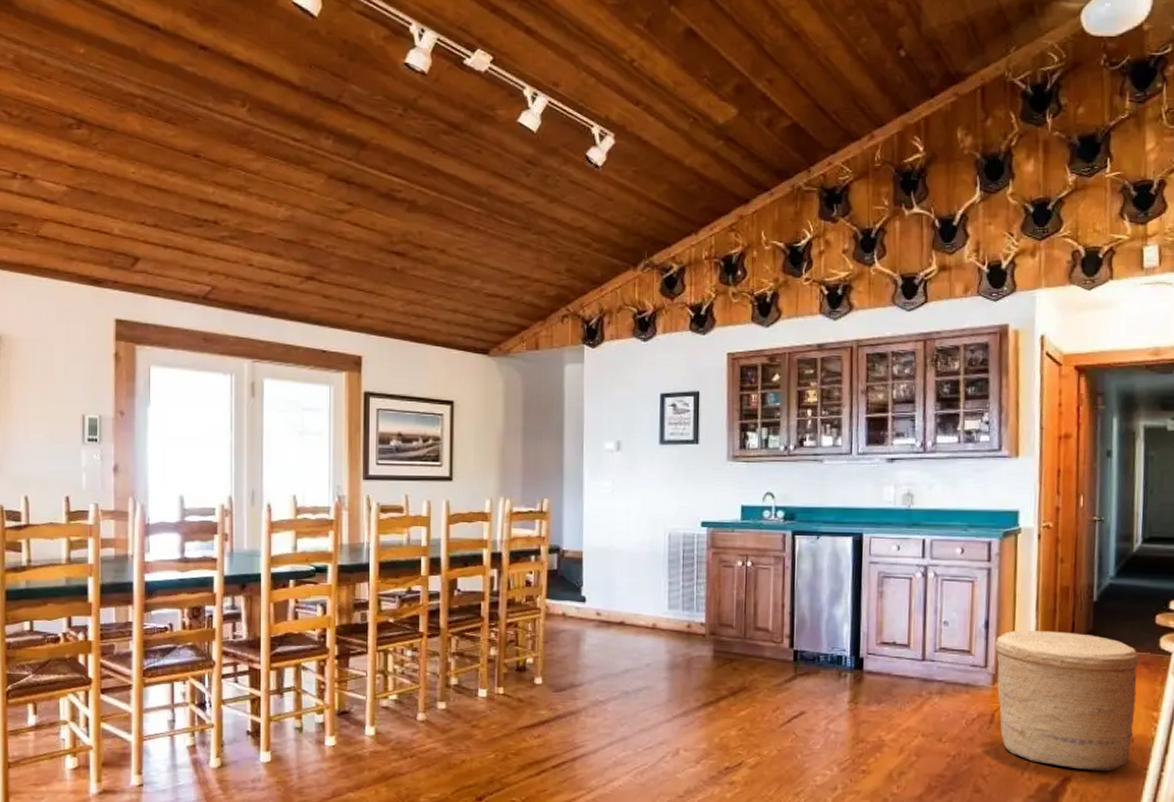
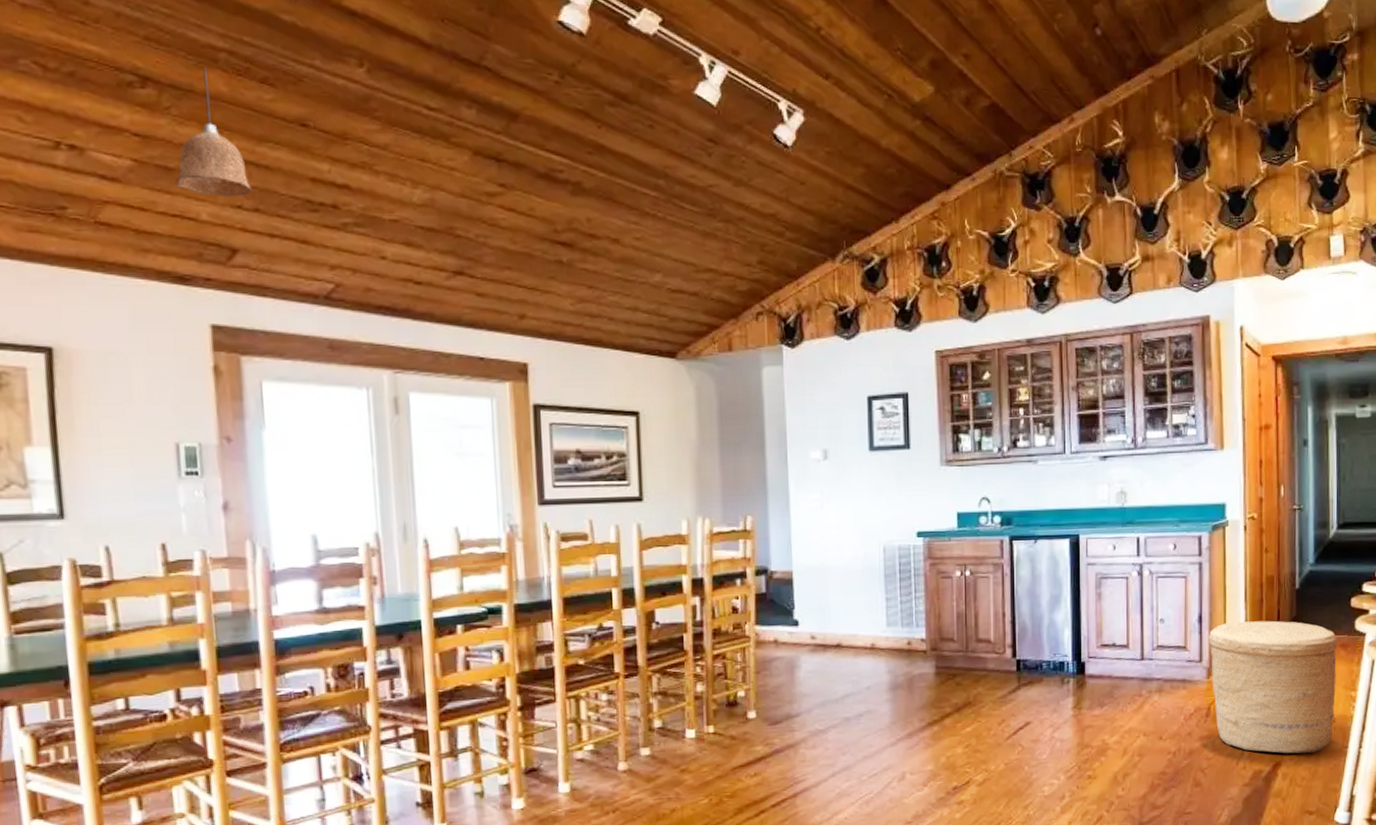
pendant lamp: none [97,111,153,215] -> present [175,67,252,197]

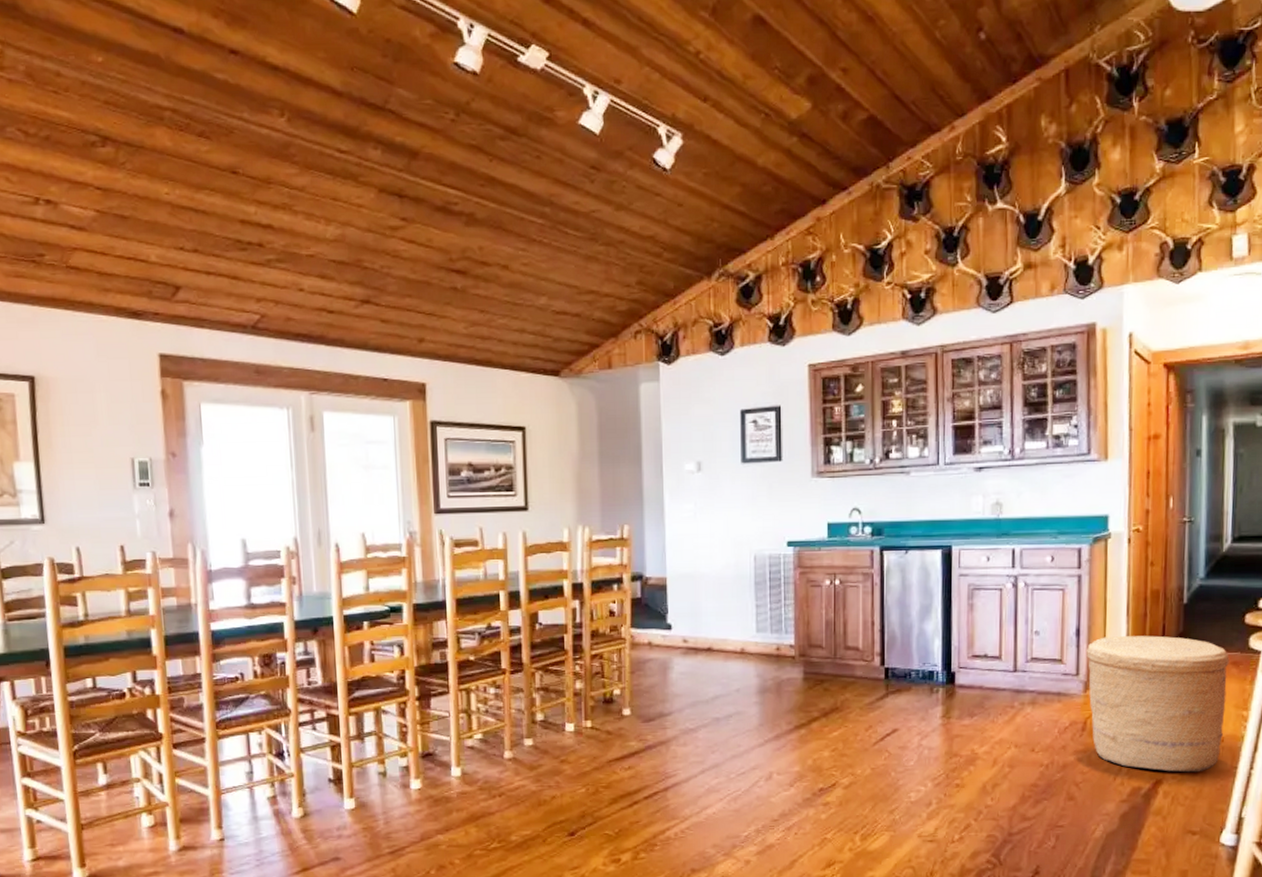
pendant lamp: present [175,67,252,197] -> none [130,125,192,240]

